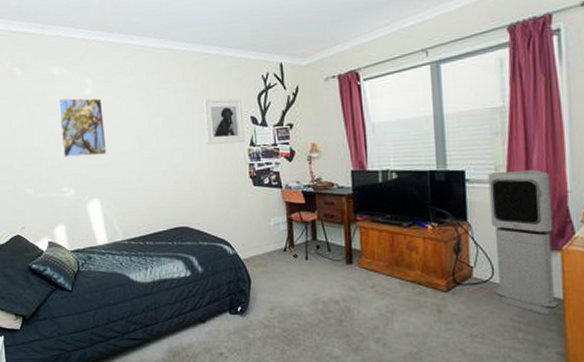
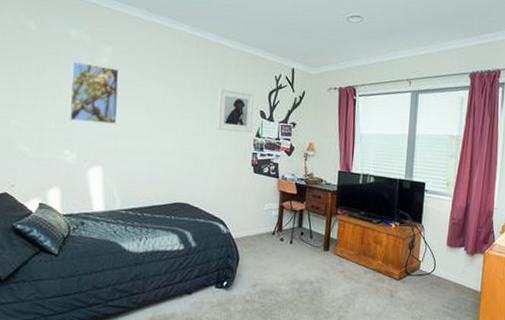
air purifier: present [488,169,558,316] -> none [435,187,484,304]

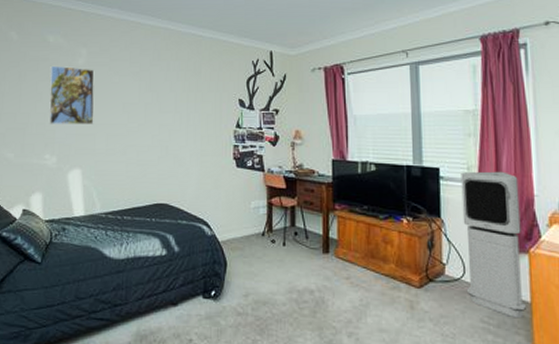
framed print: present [217,88,254,132] -> none [193,79,232,123]
air purifier: none [435,187,484,304] -> present [461,171,526,319]

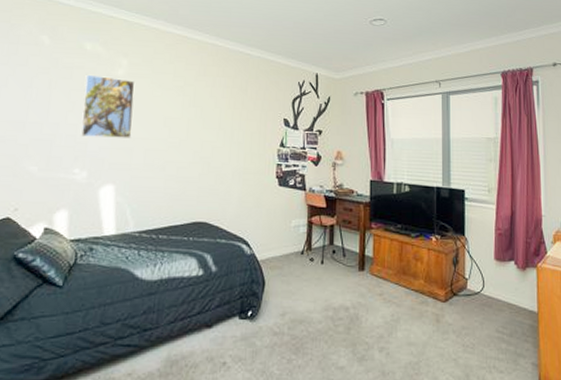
air purifier: present [461,171,526,319] -> none [482,193,534,327]

